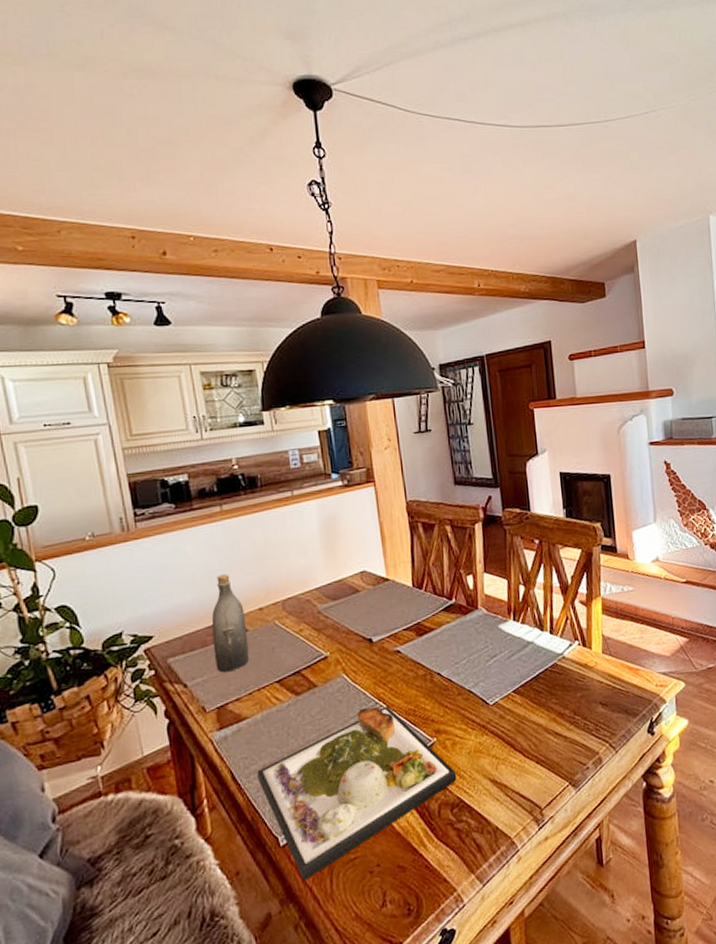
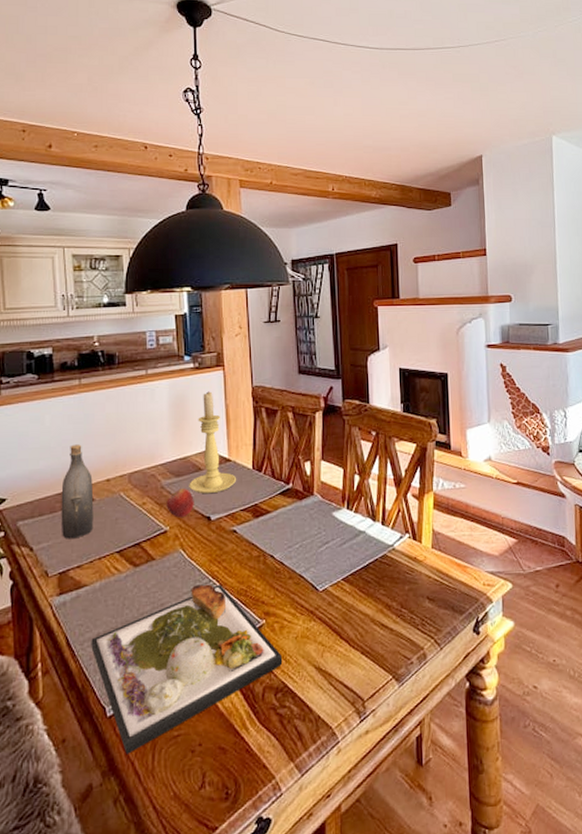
fruit: none [324,612,354,643] -> present [166,489,194,518]
candle holder: none [347,509,397,616] -> present [189,391,237,494]

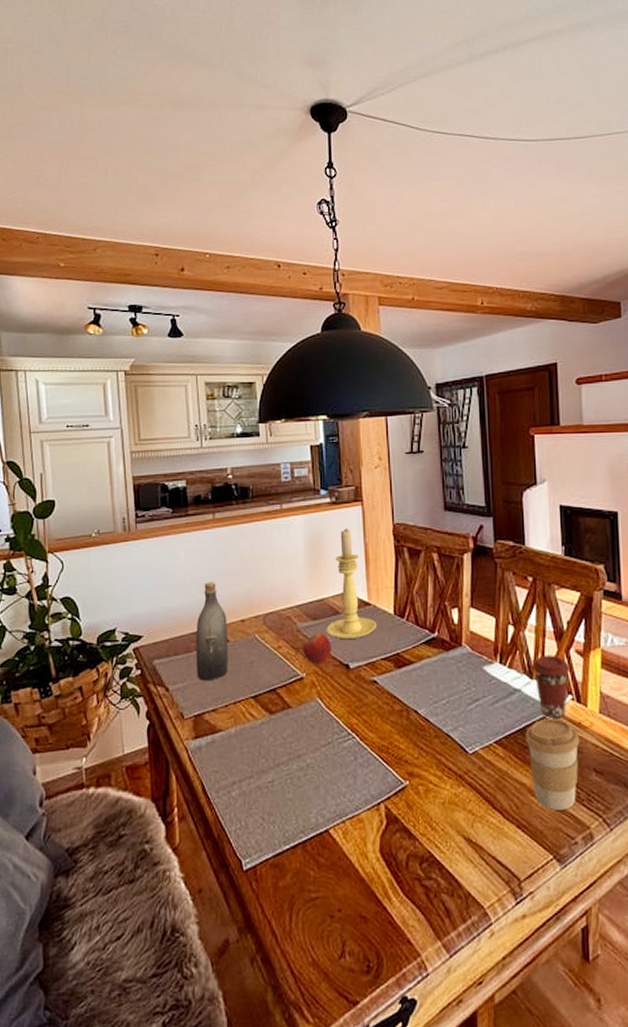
dinner plate: present [91,584,283,754] -> none [227,737,428,912]
coffee cup: none [369,555,416,636] -> present [526,718,580,810]
coffee cup: none [375,499,407,555] -> present [532,655,570,718]

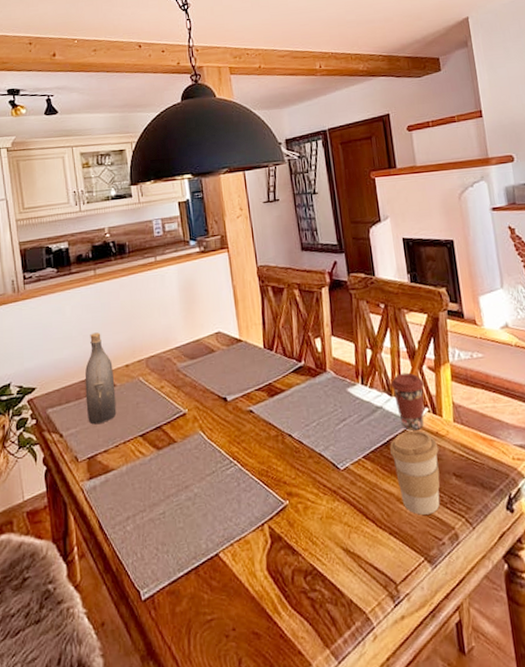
fruit: present [303,633,332,665] -> none [183,371,210,400]
candle holder: present [326,528,377,640] -> none [203,273,250,376]

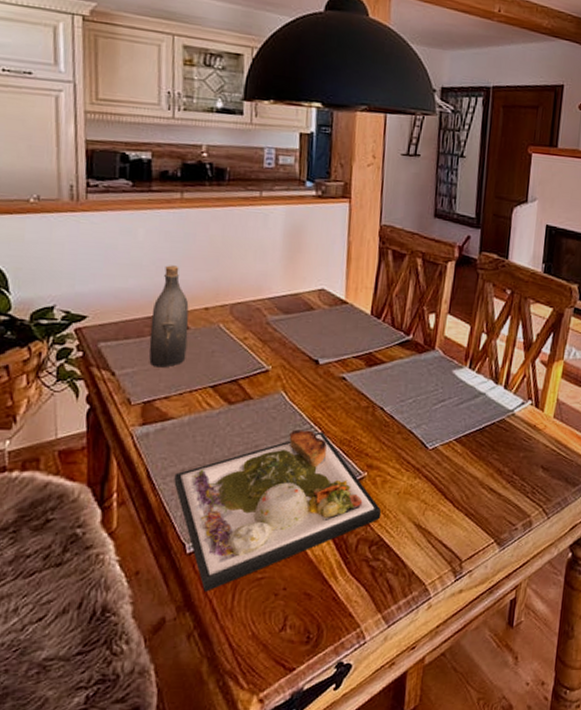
dinner plate: none [122,465,310,638] -> present [174,429,382,592]
coffee cup: present [390,372,424,431] -> none [498,363,533,421]
coffee cup: present [390,430,440,515] -> none [484,420,533,501]

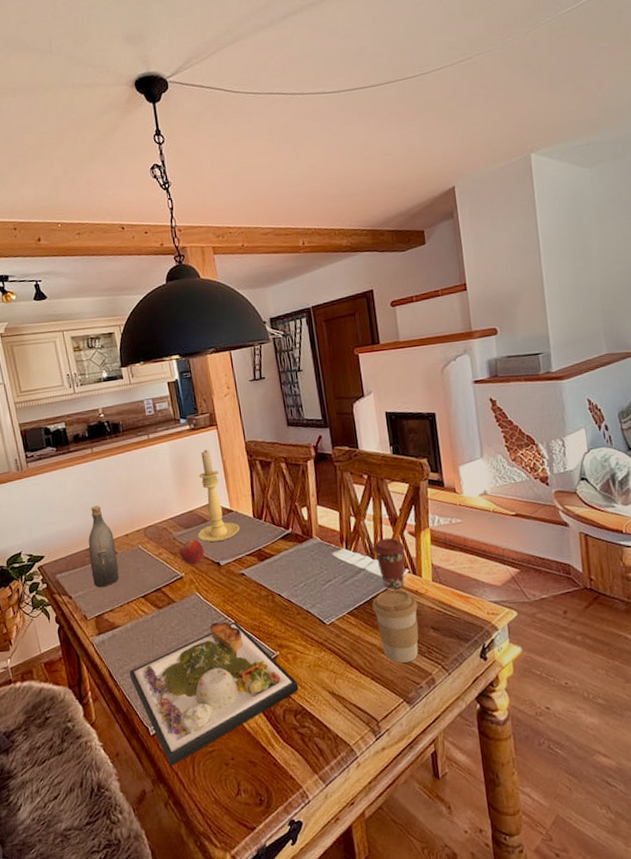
fruit: none [270,327,303,359] -> present [179,539,204,565]
candle holder: none [298,224,353,336] -> present [197,449,240,543]
coffee cup: none [484,420,533,501] -> present [372,589,419,663]
coffee cup: none [498,363,533,421] -> present [373,537,405,590]

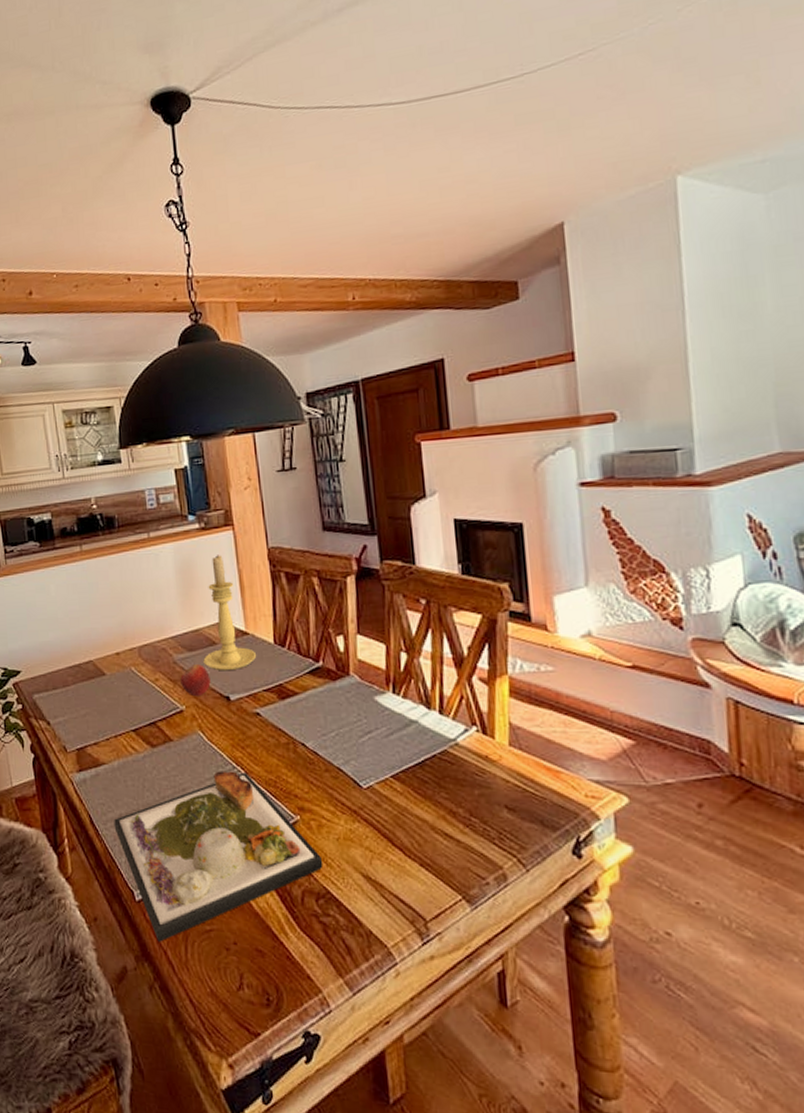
water jug: present [88,505,120,588] -> none [72,615,107,715]
coffee cup: present [372,589,419,663] -> none [425,751,488,849]
coffee cup: present [373,537,405,590] -> none [429,683,473,751]

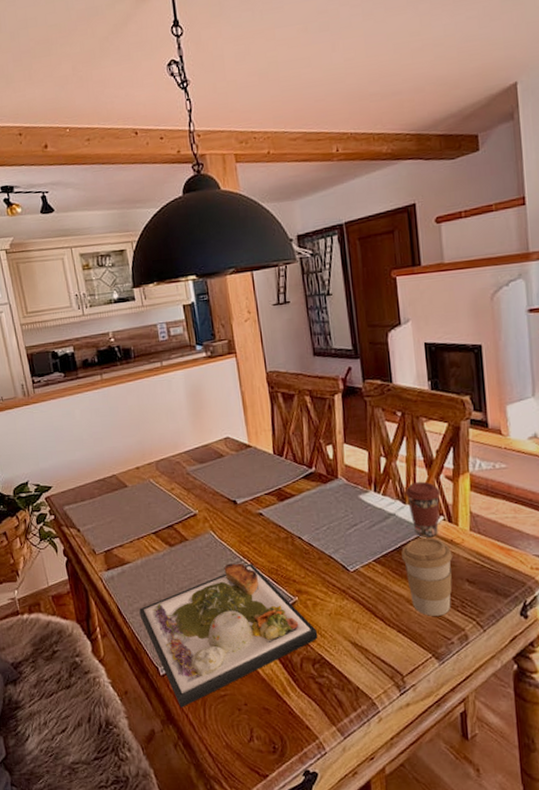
fruit: present [180,664,211,697] -> none [193,474,220,502]
candle holder: present [203,555,257,671] -> none [212,379,259,479]
coffee cup: none [425,751,488,849] -> present [401,537,453,616]
coffee cup: none [429,683,473,751] -> present [404,481,440,537]

